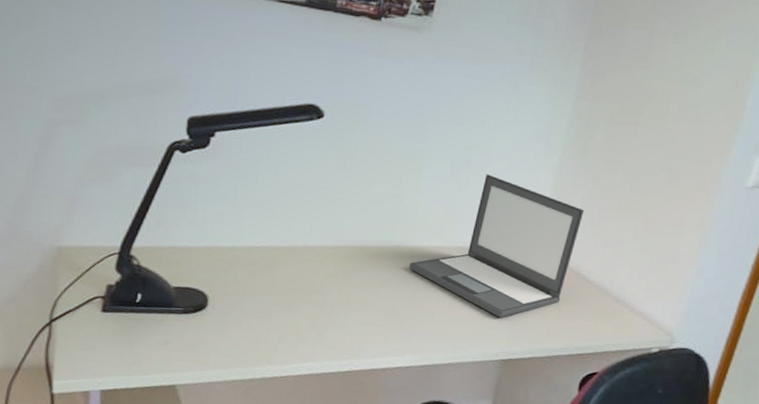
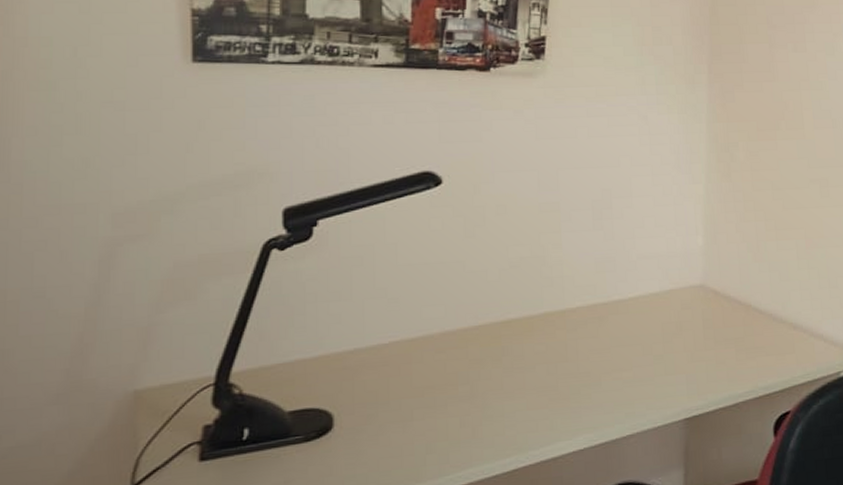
laptop: present [409,174,585,318] -> none [564,216,741,371]

